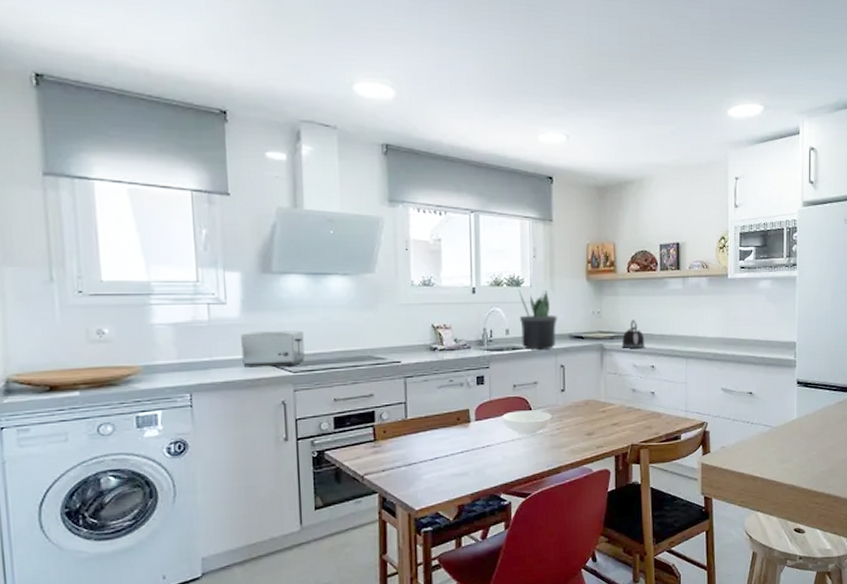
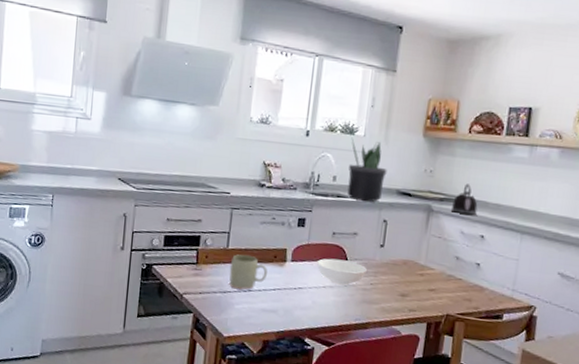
toaster: present [241,330,305,368] -> none [97,147,150,183]
mug: none [411,423,452,459] -> present [229,254,267,290]

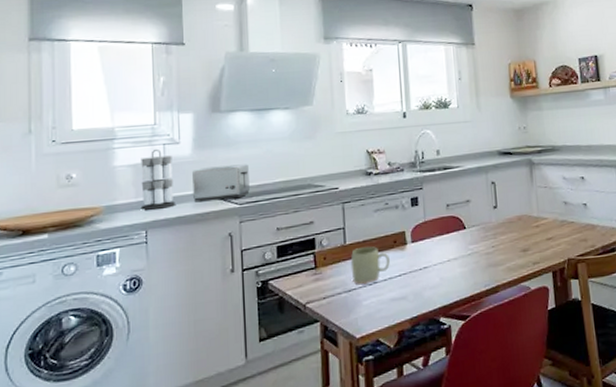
spice rack: none [50,120,83,178] -> present [140,148,175,211]
toaster: none [97,147,150,183] -> present [192,164,250,203]
bowl: present [316,258,367,286] -> none [436,228,486,256]
planter: present [347,138,387,202] -> none [446,110,485,169]
kettle: present [450,184,478,216] -> none [549,132,573,162]

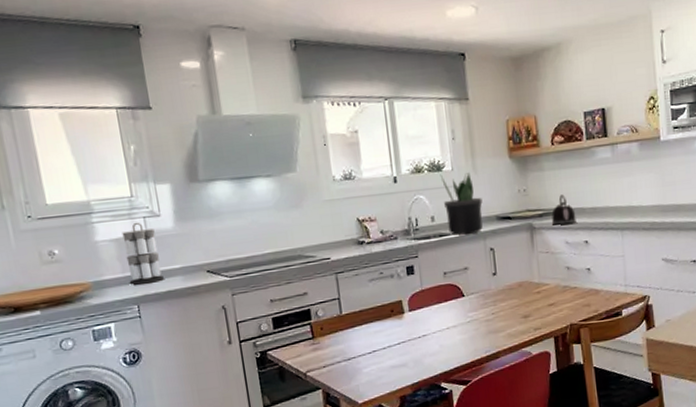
toaster: present [192,164,250,203] -> none [177,235,239,276]
mug: present [350,246,390,284] -> none [347,316,388,353]
planter: none [446,110,485,169] -> present [440,173,483,235]
kettle: none [549,132,573,162] -> present [551,194,576,226]

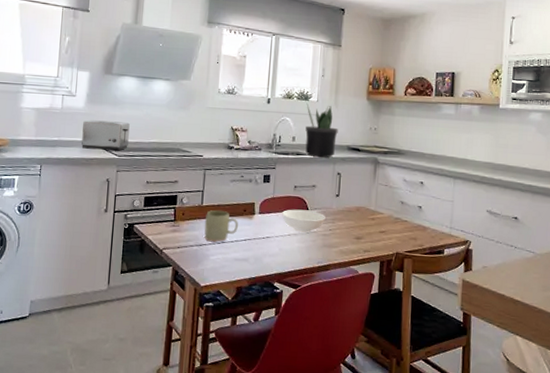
spice rack: present [122,222,164,285] -> none [38,97,68,149]
toaster: none [177,235,239,276] -> present [81,120,130,151]
mug: none [347,316,388,353] -> present [204,210,238,242]
bowl: none [434,296,485,323] -> present [281,209,326,233]
kettle: present [551,194,576,226] -> none [394,138,416,166]

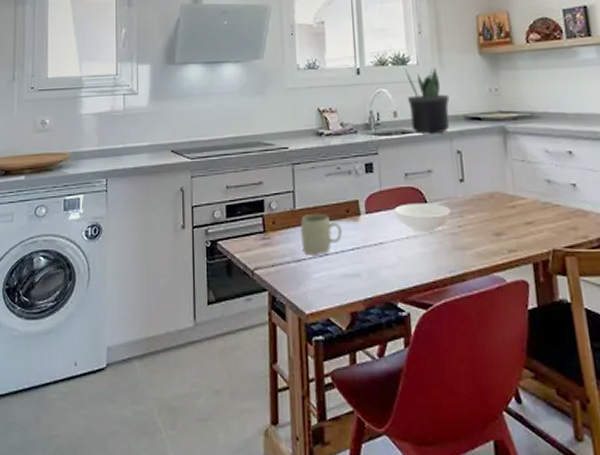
toaster: present [81,120,130,151] -> none [149,117,201,154]

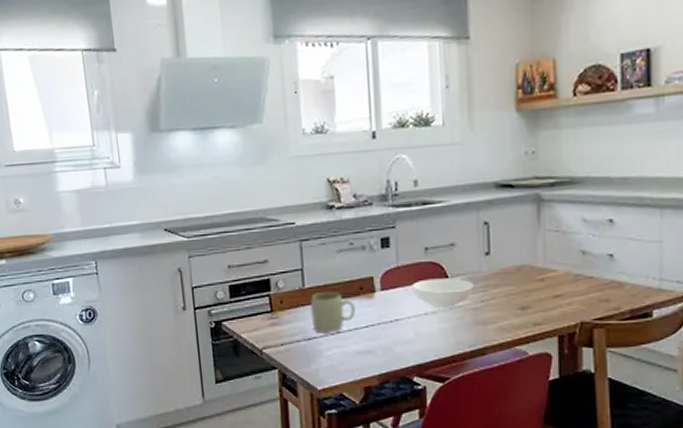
planter: present [404,68,450,133] -> none [427,129,479,204]

